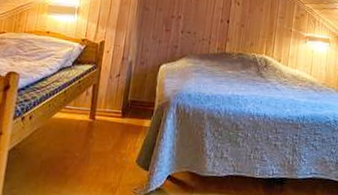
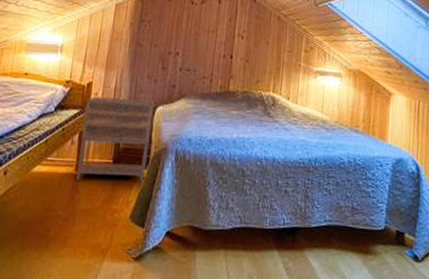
nightstand: none [91,54,158,130] -> present [77,96,154,181]

